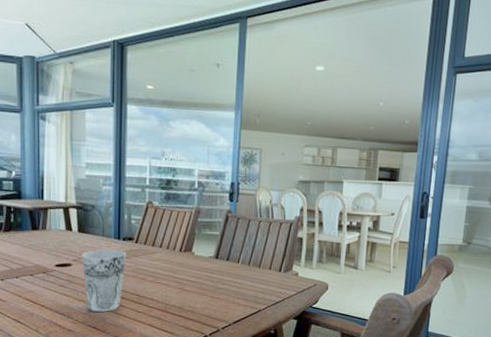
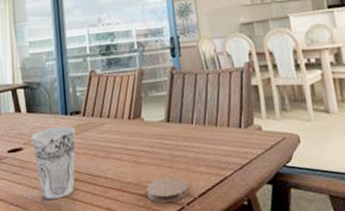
coaster: none [188,305,226,326] -> present [147,177,190,204]

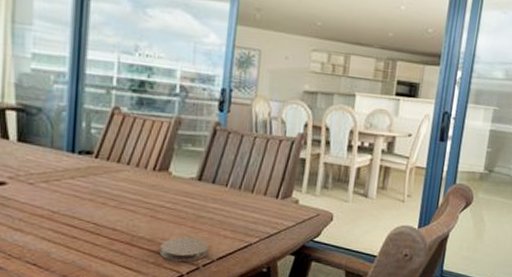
cup: present [31,126,76,200] -> none [20,164,83,246]

